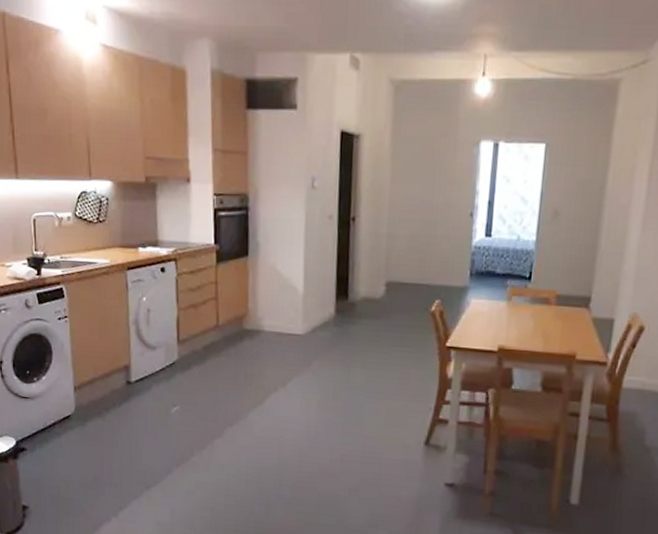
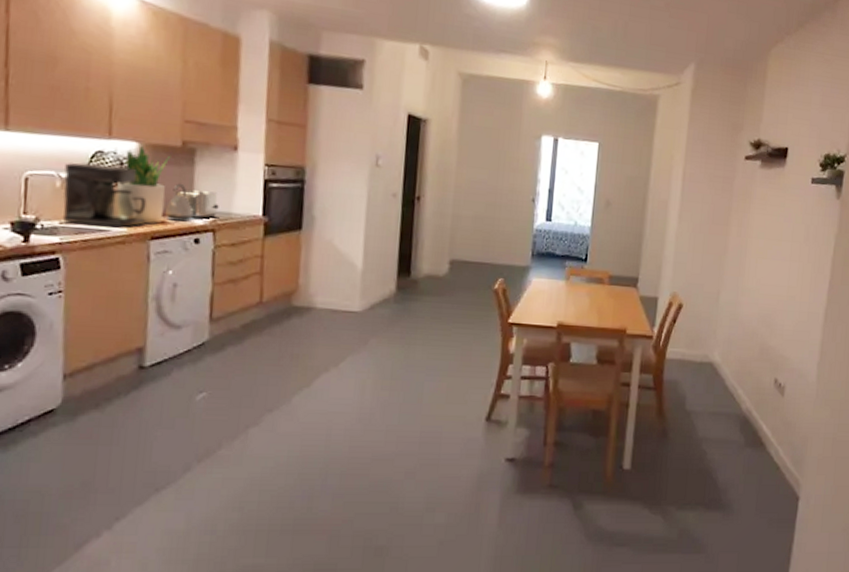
coffee maker: none [59,202,122,259] -> present [62,162,147,227]
planter: none [99,185,138,255] -> present [117,146,171,224]
kettle: none [136,216,159,252] -> present [164,183,194,222]
toaster: none [144,222,178,250] -> present [176,189,219,220]

